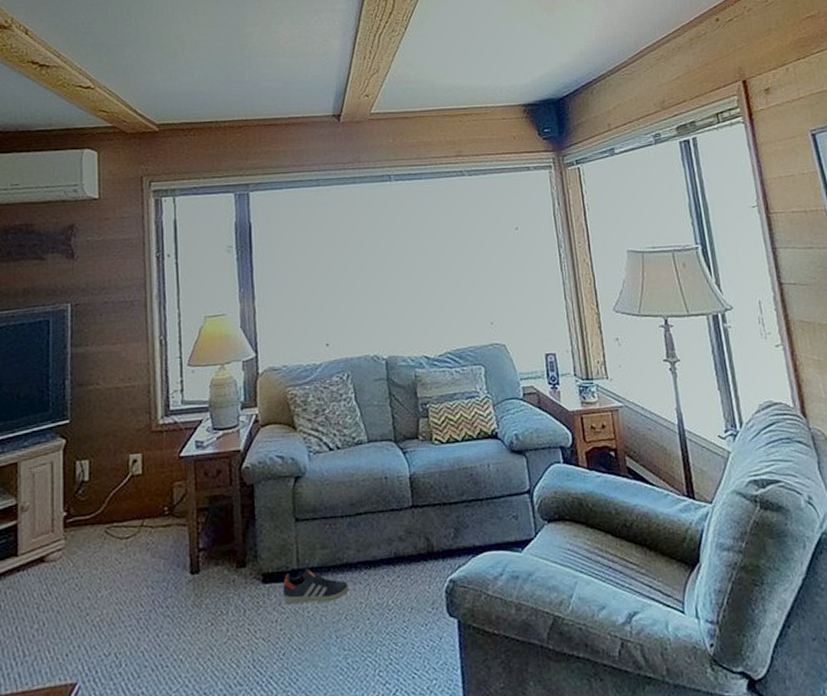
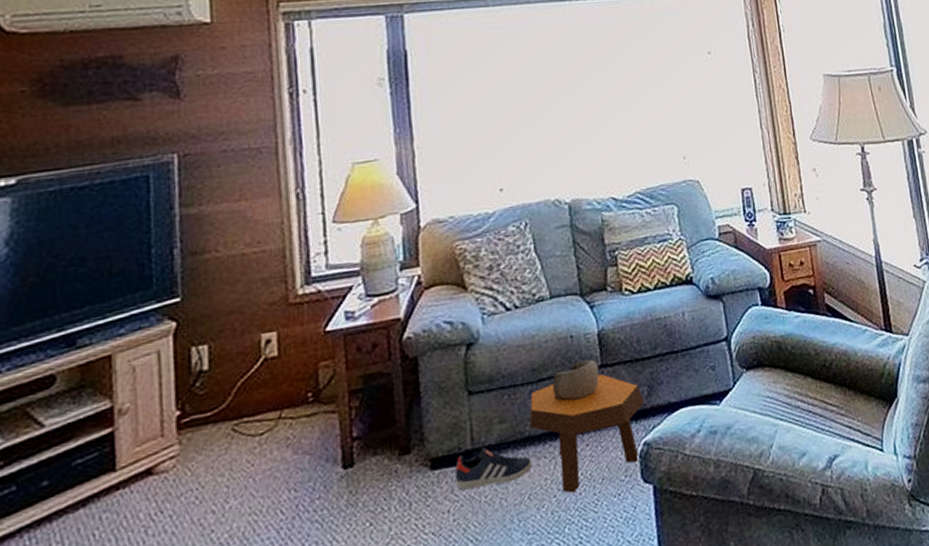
footstool: none [347,514,451,618] -> present [529,374,645,494]
decorative bowl: none [368,499,410,535] -> present [552,359,599,400]

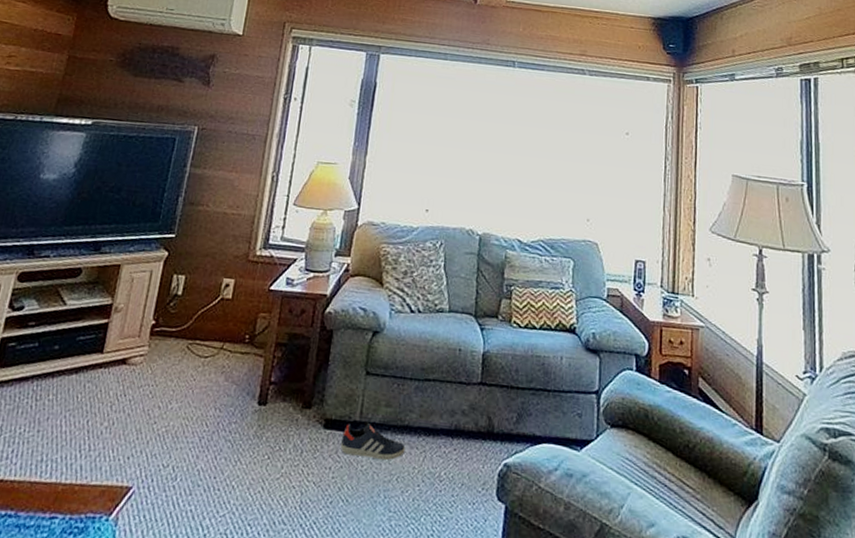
footstool: present [529,374,645,494] -> none [410,386,512,488]
decorative bowl: present [552,359,599,400] -> none [435,372,478,407]

